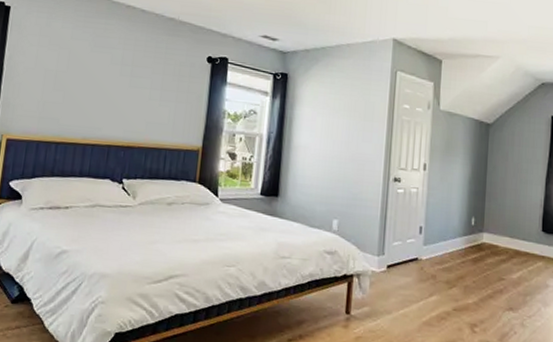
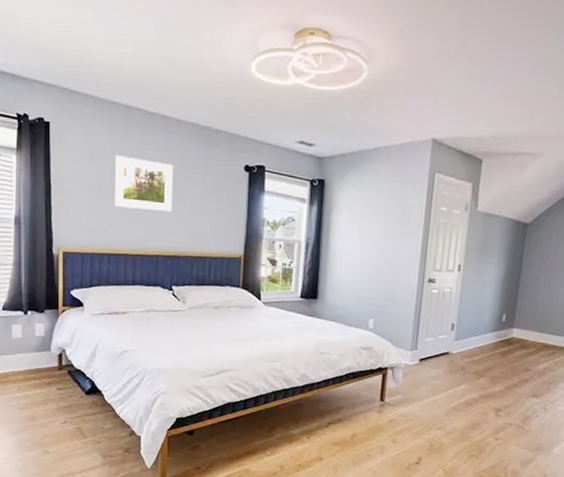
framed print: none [67,41,134,101] -> present [113,155,173,212]

